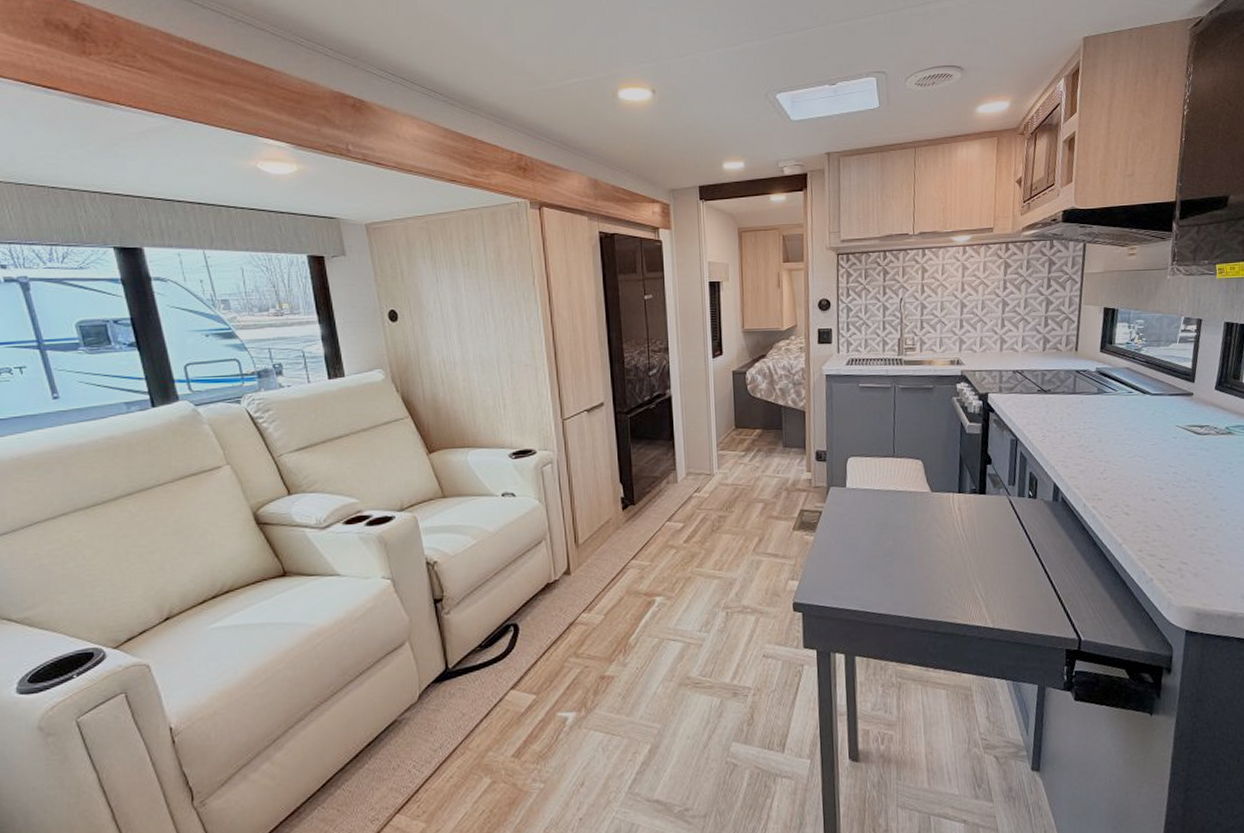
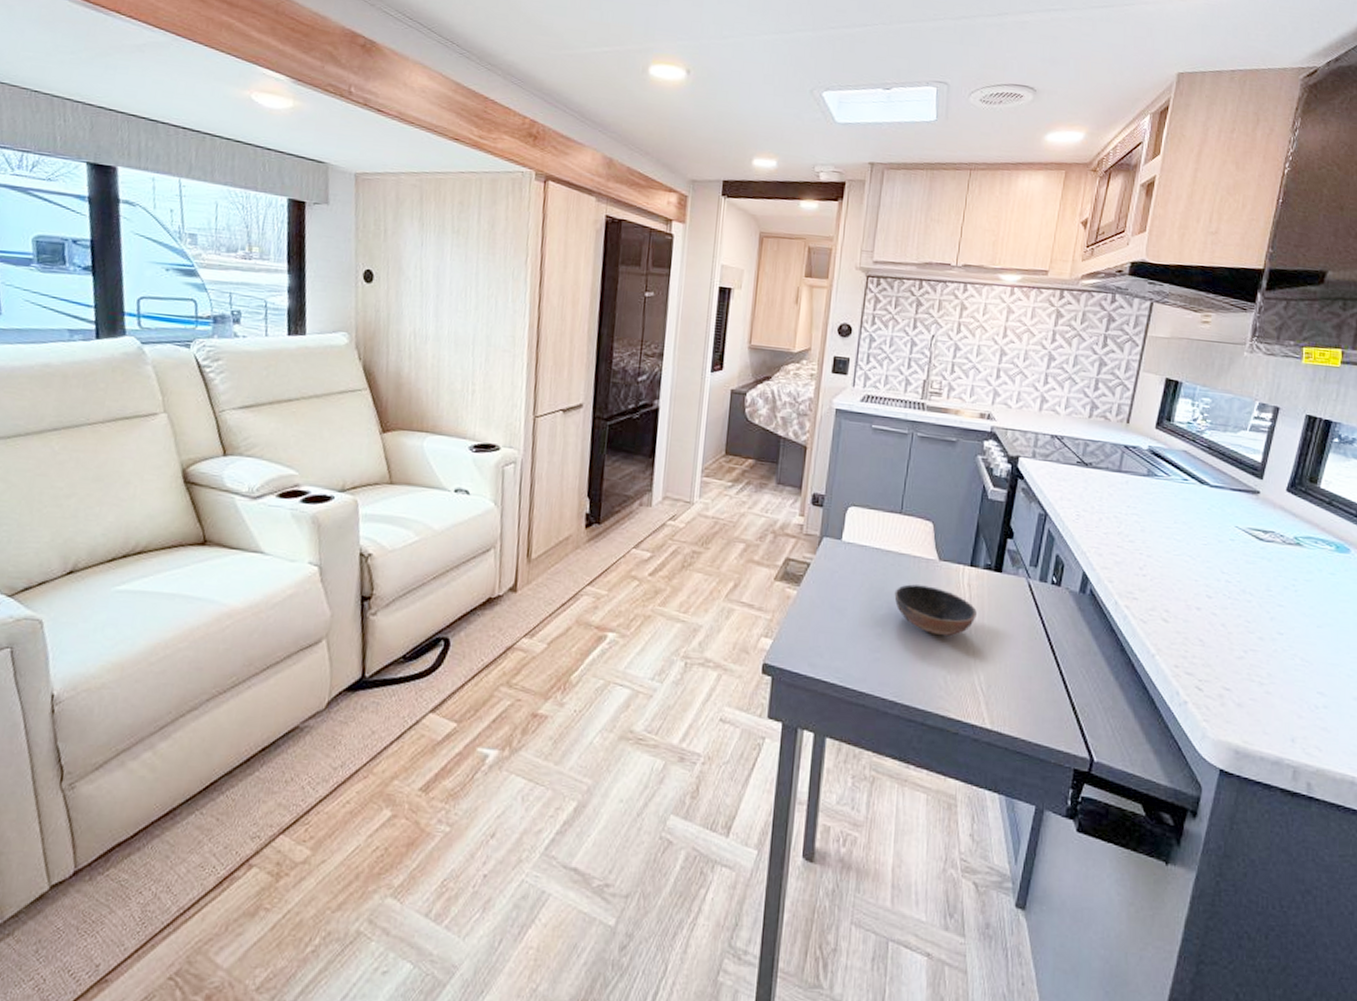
bowl: none [897,515,969,556] -> present [894,584,977,636]

